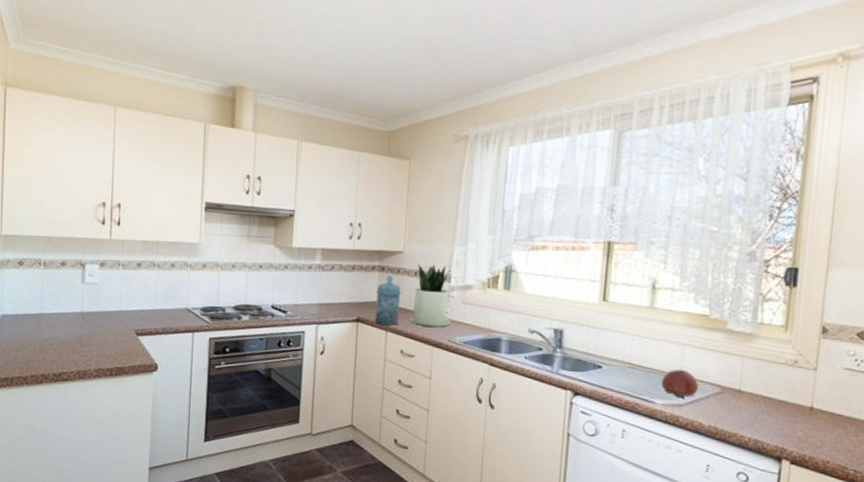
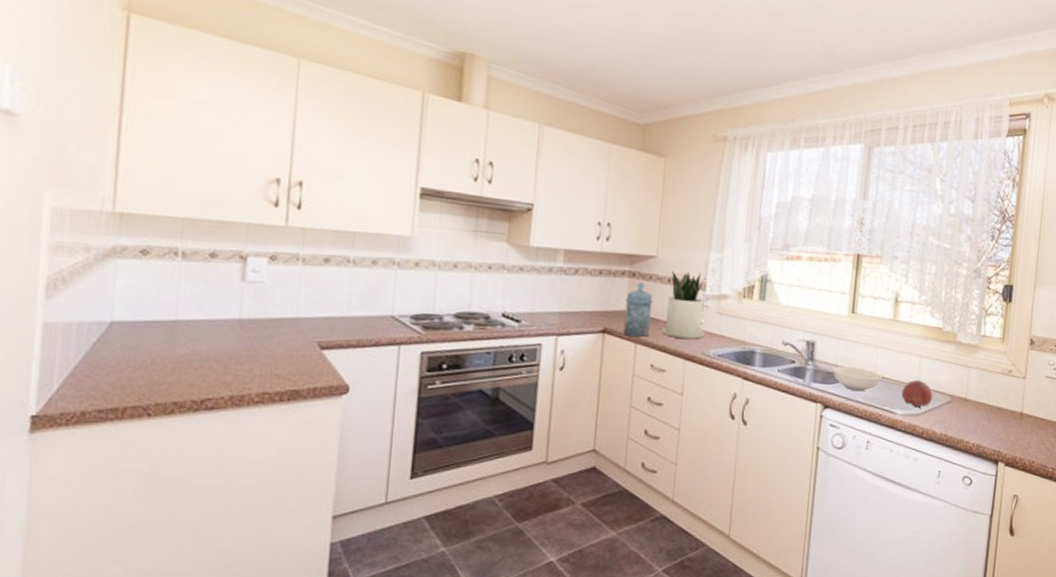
bowl: none [583,354,638,380] -> present [832,366,882,392]

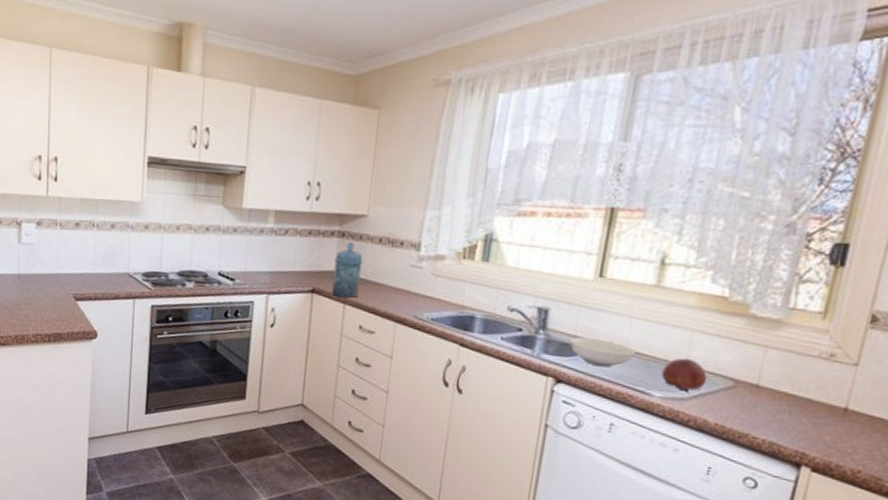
planter: present [661,271,705,339] -> none [371,230,420,302]

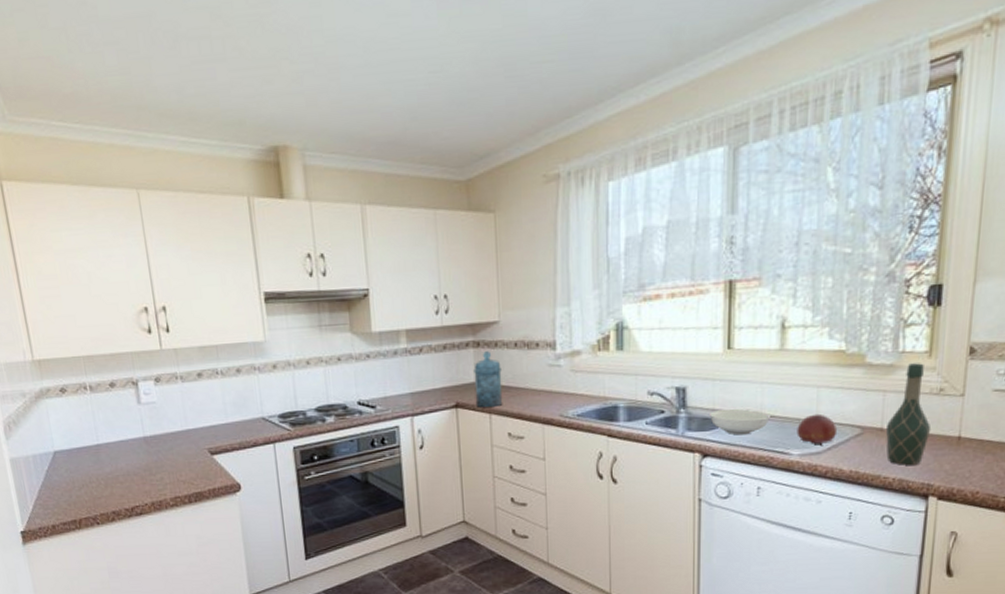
wine bottle: none [758,322,816,430] -> present [885,363,932,465]

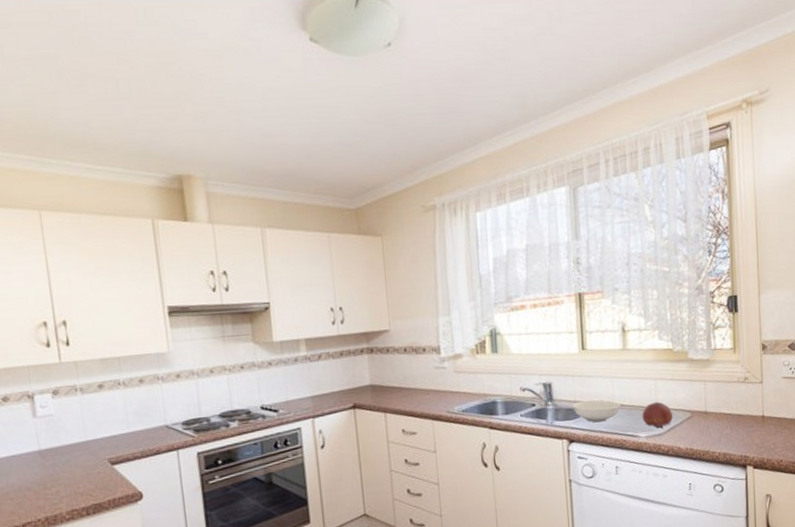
canister: present [473,351,503,408] -> none [368,356,396,408]
wine bottle: present [885,363,932,465] -> none [709,357,742,441]

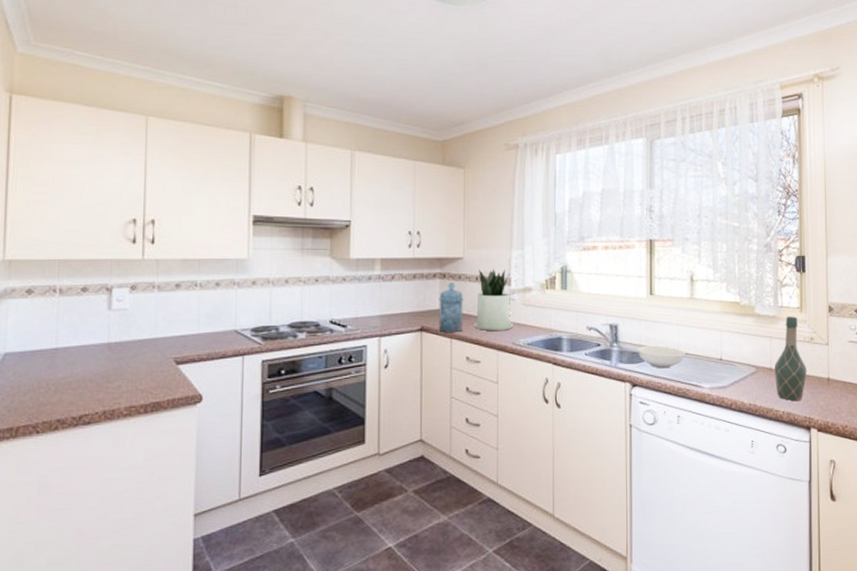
canister: none [368,356,396,408] -> present [439,283,463,333]
planter: none [406,337,446,402] -> present [473,269,513,330]
fruit: present [642,401,673,428] -> none [706,353,738,380]
wine bottle: none [709,357,742,441] -> present [774,316,808,400]

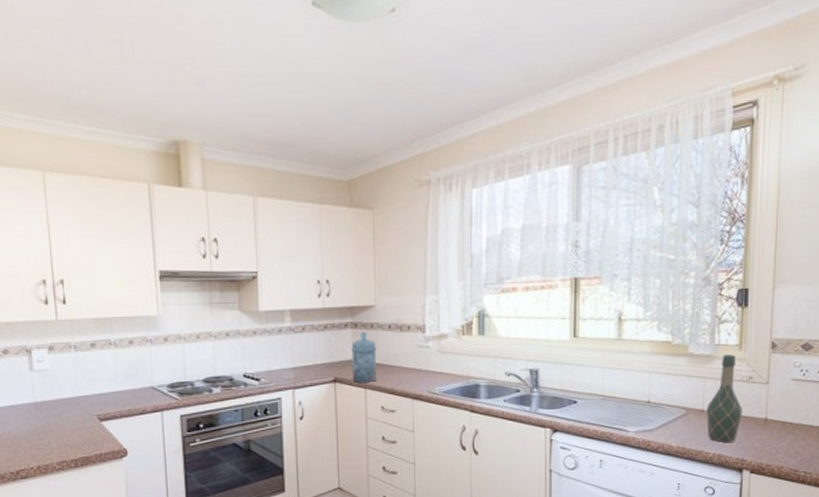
planter: present [473,269,513,330] -> none [387,316,428,380]
bowl: present [637,346,685,369] -> none [559,390,610,413]

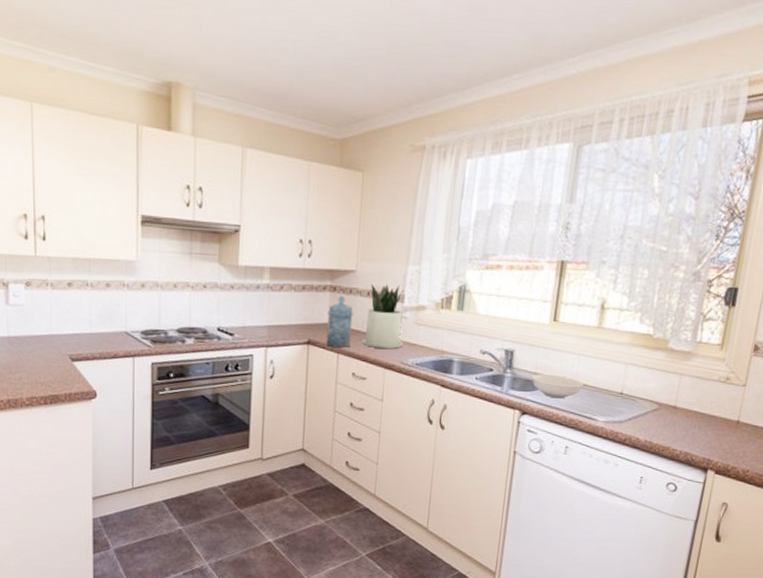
planter: none [387,316,428,380] -> present [362,284,403,349]
bowl: none [559,390,610,413] -> present [531,374,583,399]
wine bottle: present [706,354,743,442] -> none [676,353,716,441]

